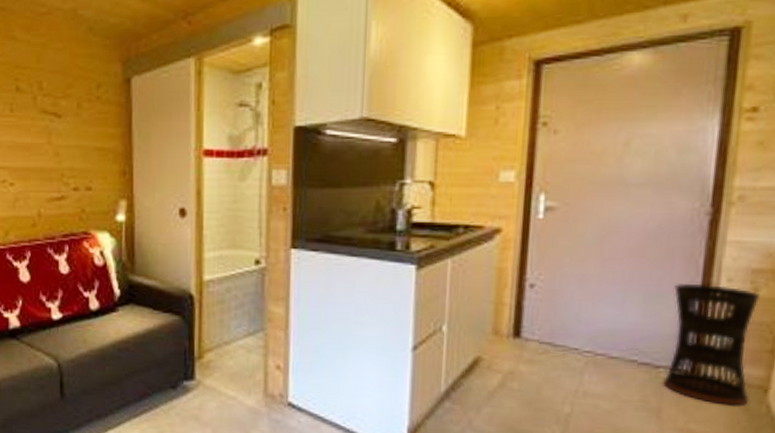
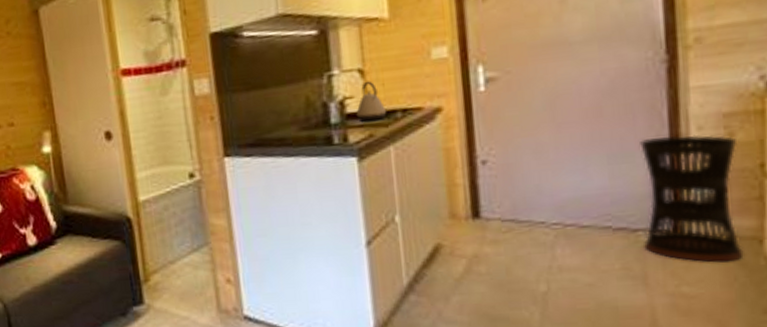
kettle: none [421,194,450,234] -> present [356,81,387,122]

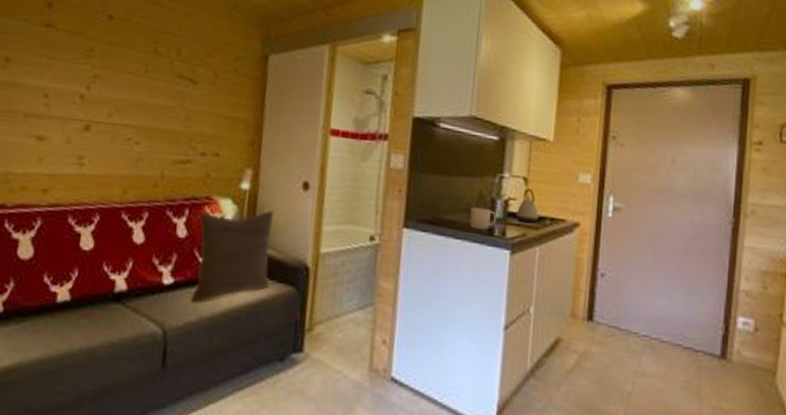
pillow: none [9,168,94,273] -> present [190,210,274,303]
mug: none [299,115,333,142] -> present [469,207,497,230]
umbrella stand: present [640,135,744,263] -> none [701,280,769,387]

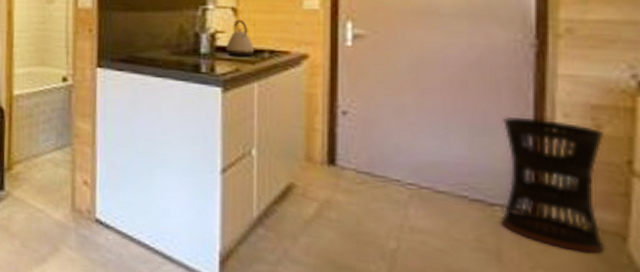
mug: present [469,207,497,230] -> none [171,43,202,67]
umbrella stand: none [701,280,769,387] -> present [500,117,605,254]

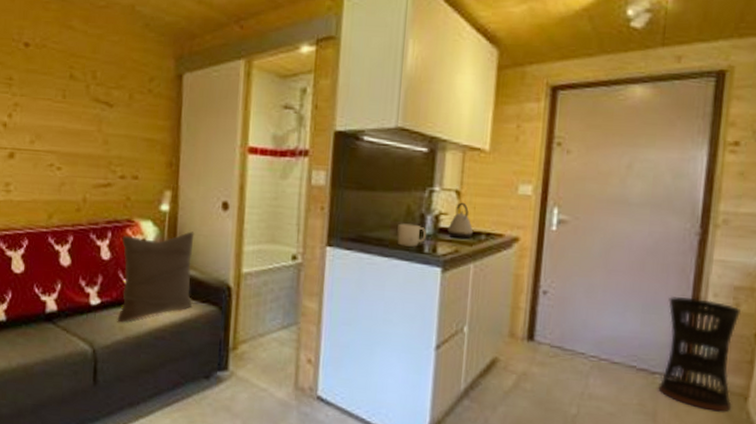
mug: none [171,43,202,67] -> present [397,223,426,247]

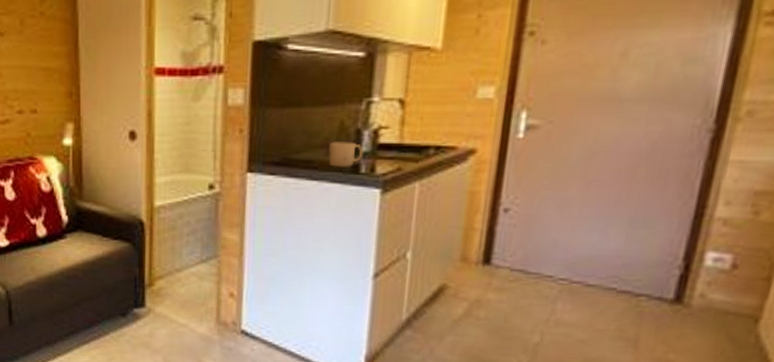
pillow: present [117,231,195,323] -> none [25,165,103,263]
kettle: present [447,202,474,239] -> none [388,113,420,155]
umbrella stand: present [658,297,741,412] -> none [643,207,761,336]

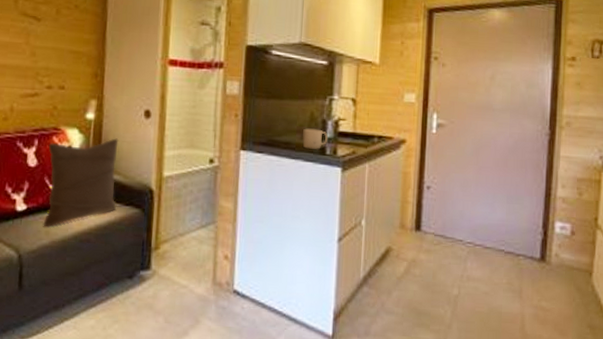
pillow: none [25,165,103,263] -> present [43,138,119,228]

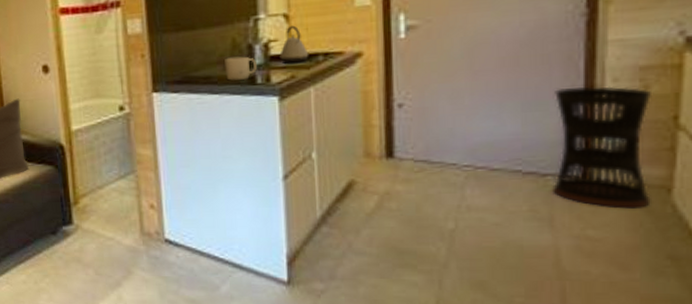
kettle: none [346,109,368,142] -> present [279,25,309,64]
umbrella stand: none [522,188,584,287] -> present [552,86,653,209]

